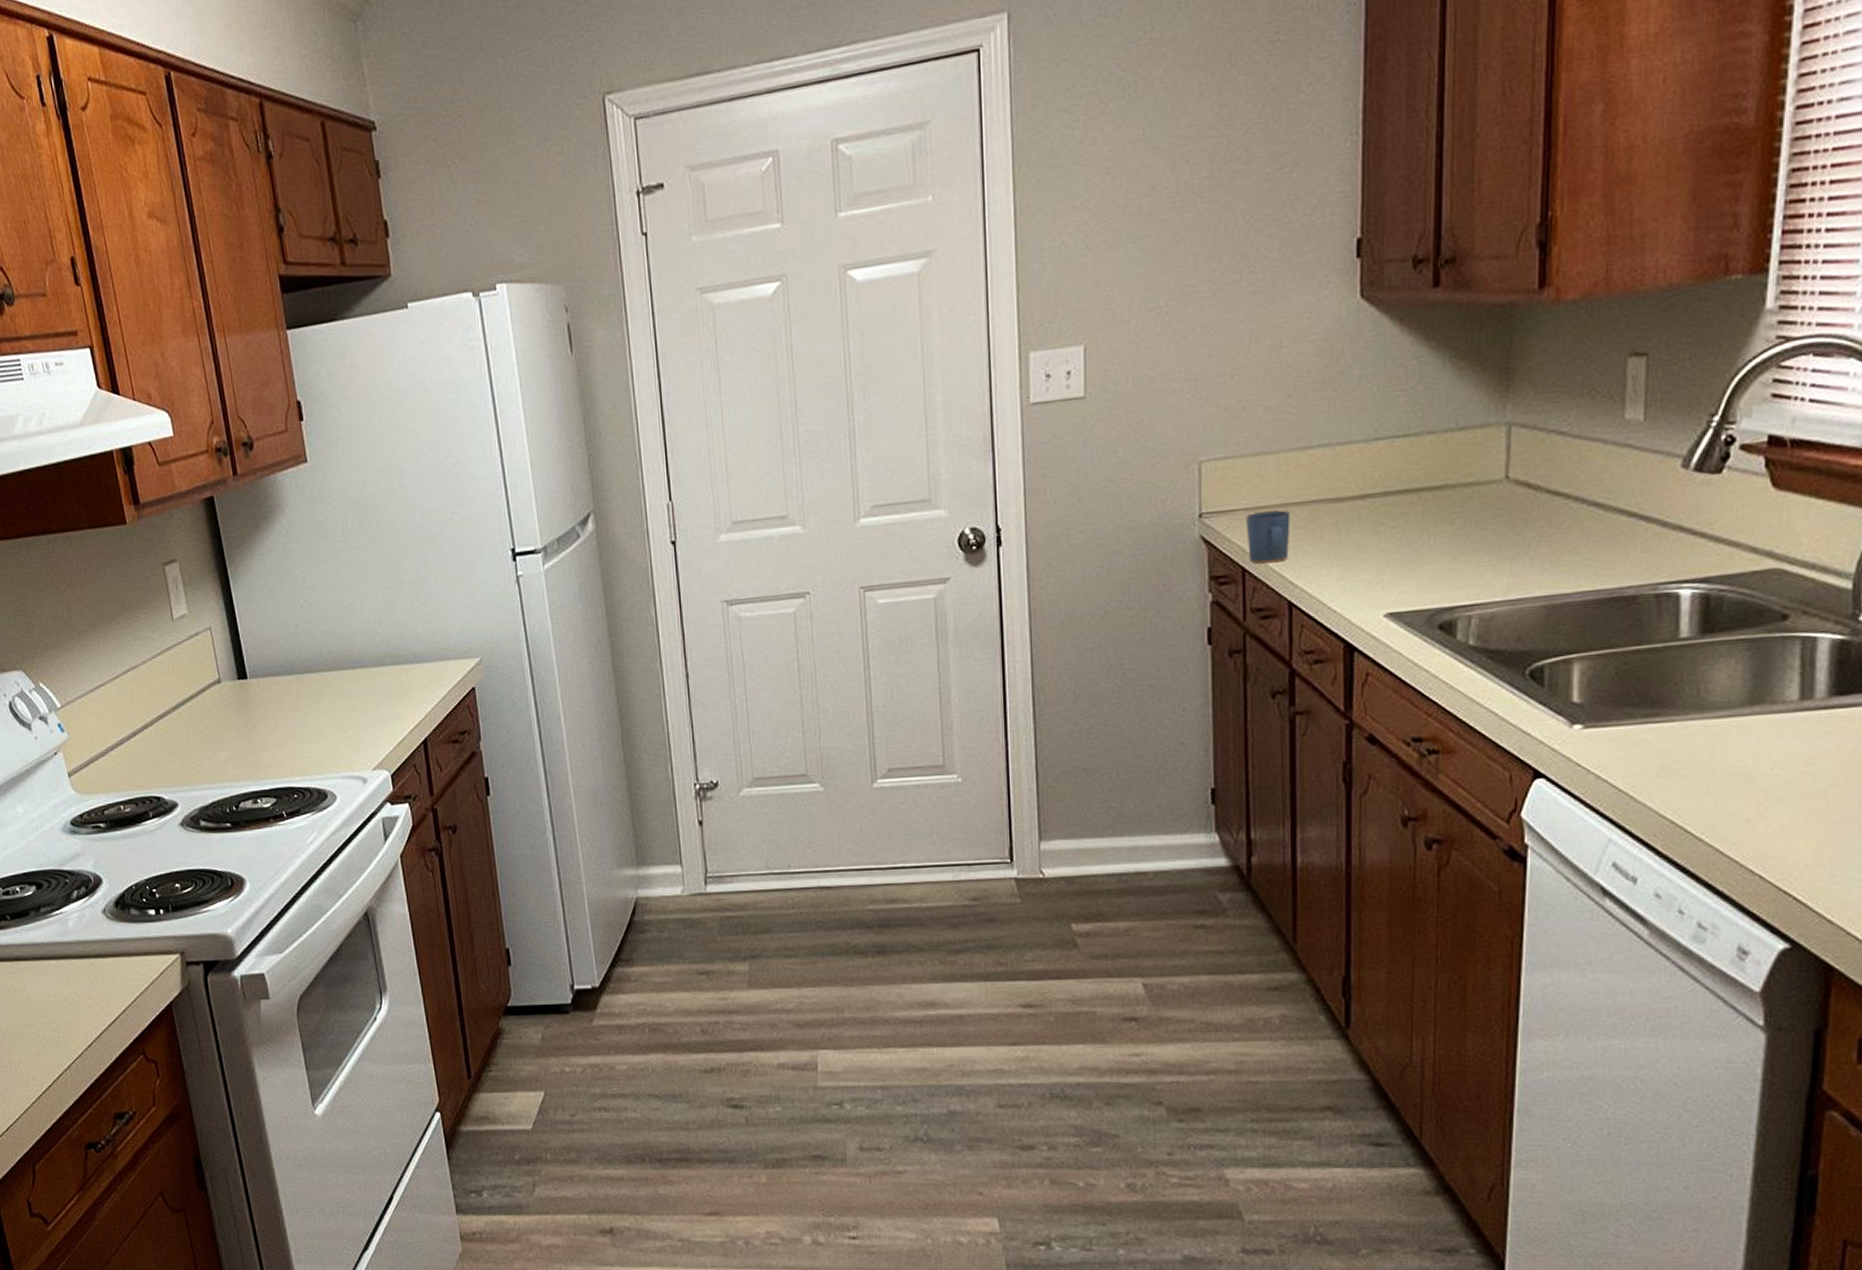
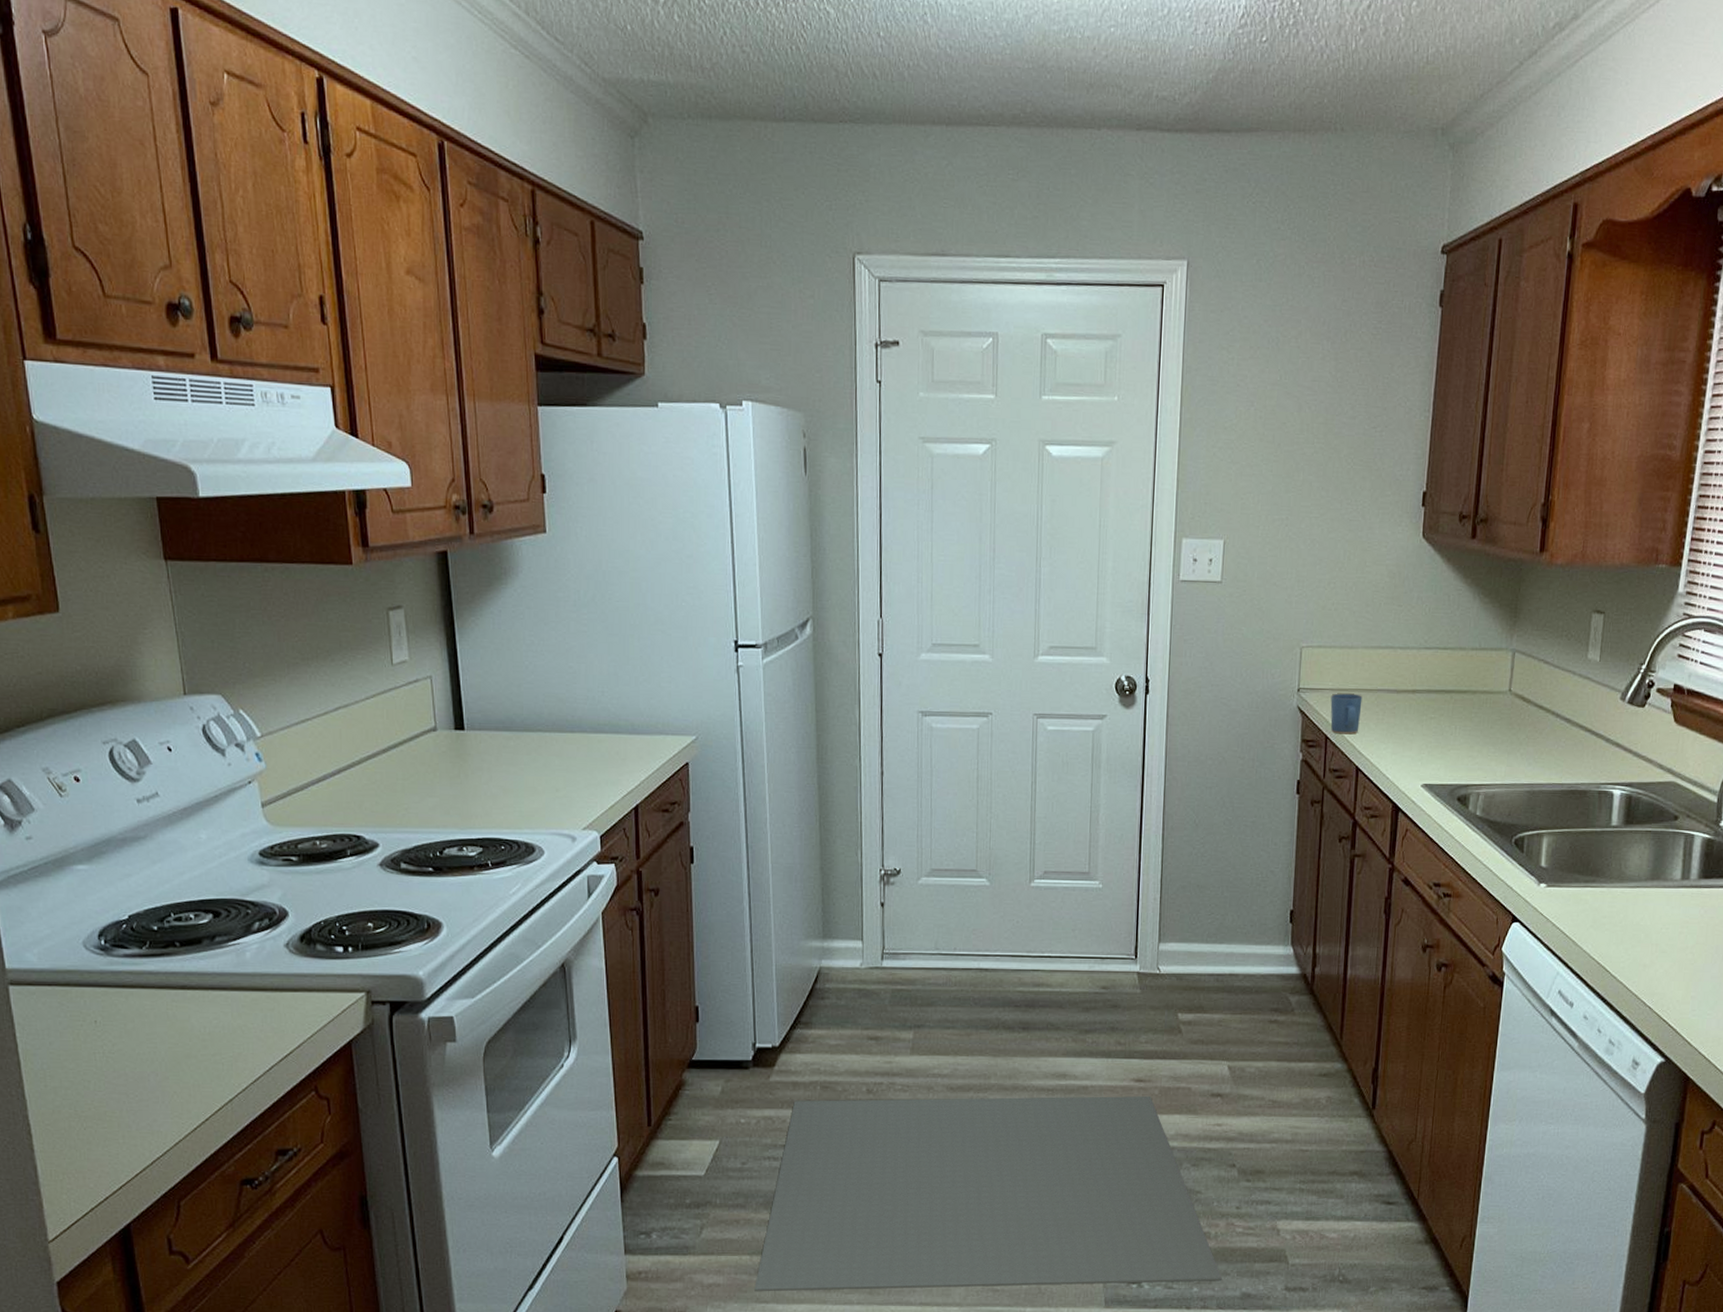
door mat: none [596,1023,1156,1254] -> present [754,1095,1222,1292]

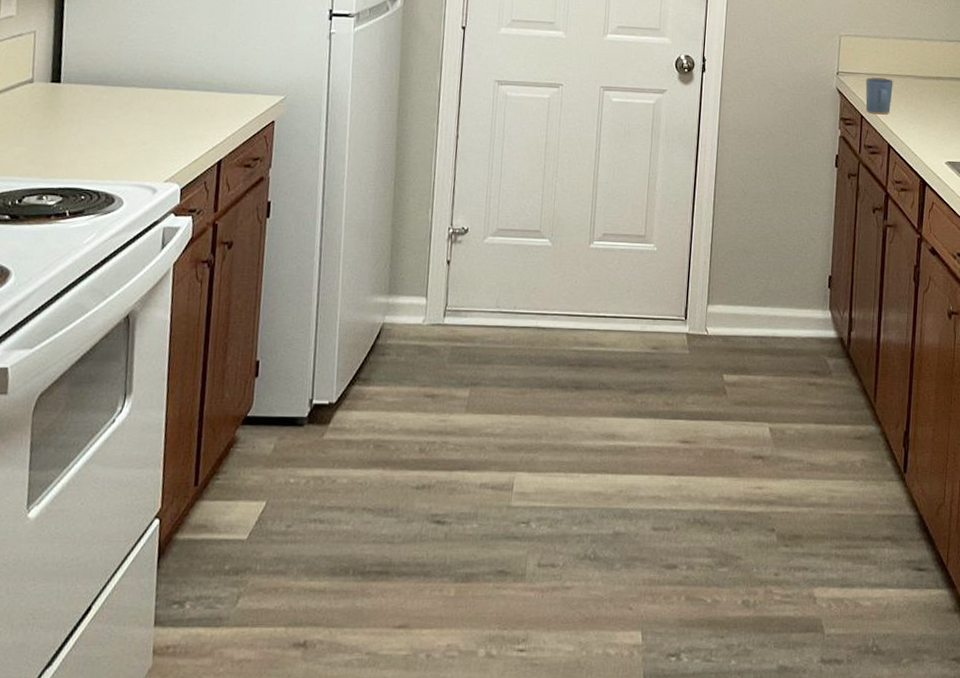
door mat: present [754,1095,1222,1292] -> none [286,457,760,668]

